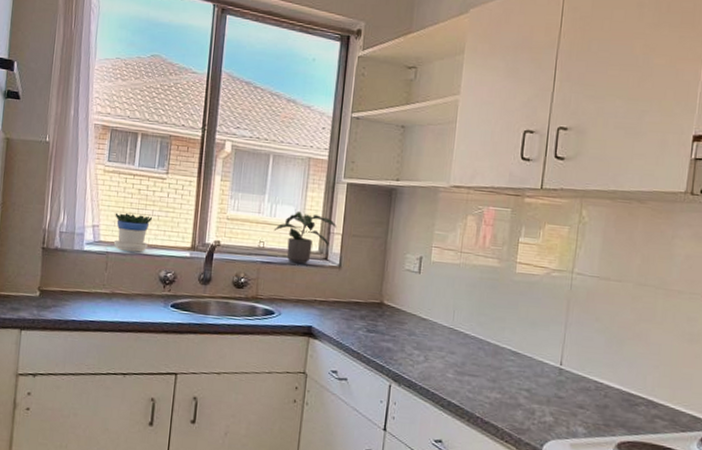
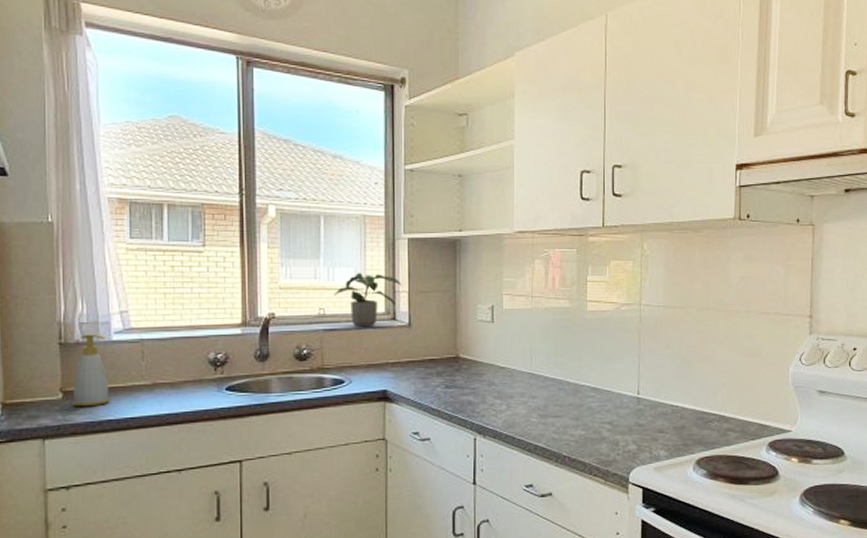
soap bottle: none [46,242,79,307] -> present [72,334,111,407]
flowerpot: present [113,213,153,252] -> none [146,294,193,336]

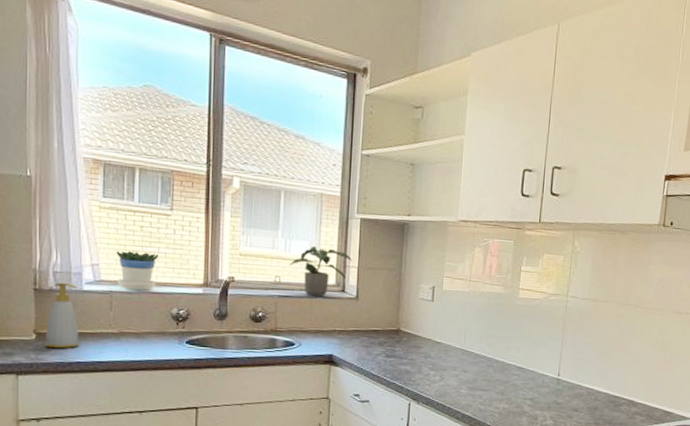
flowerpot: none [146,294,193,336] -> present [116,250,159,291]

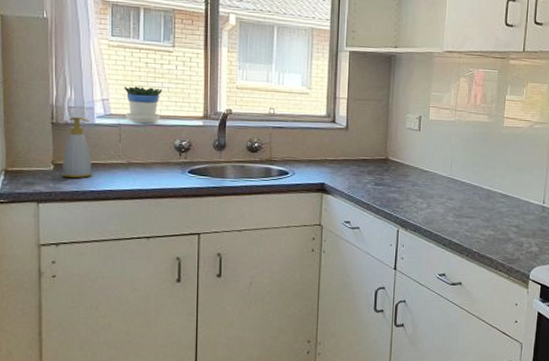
potted plant: present [289,245,352,297] -> none [282,78,341,127]

